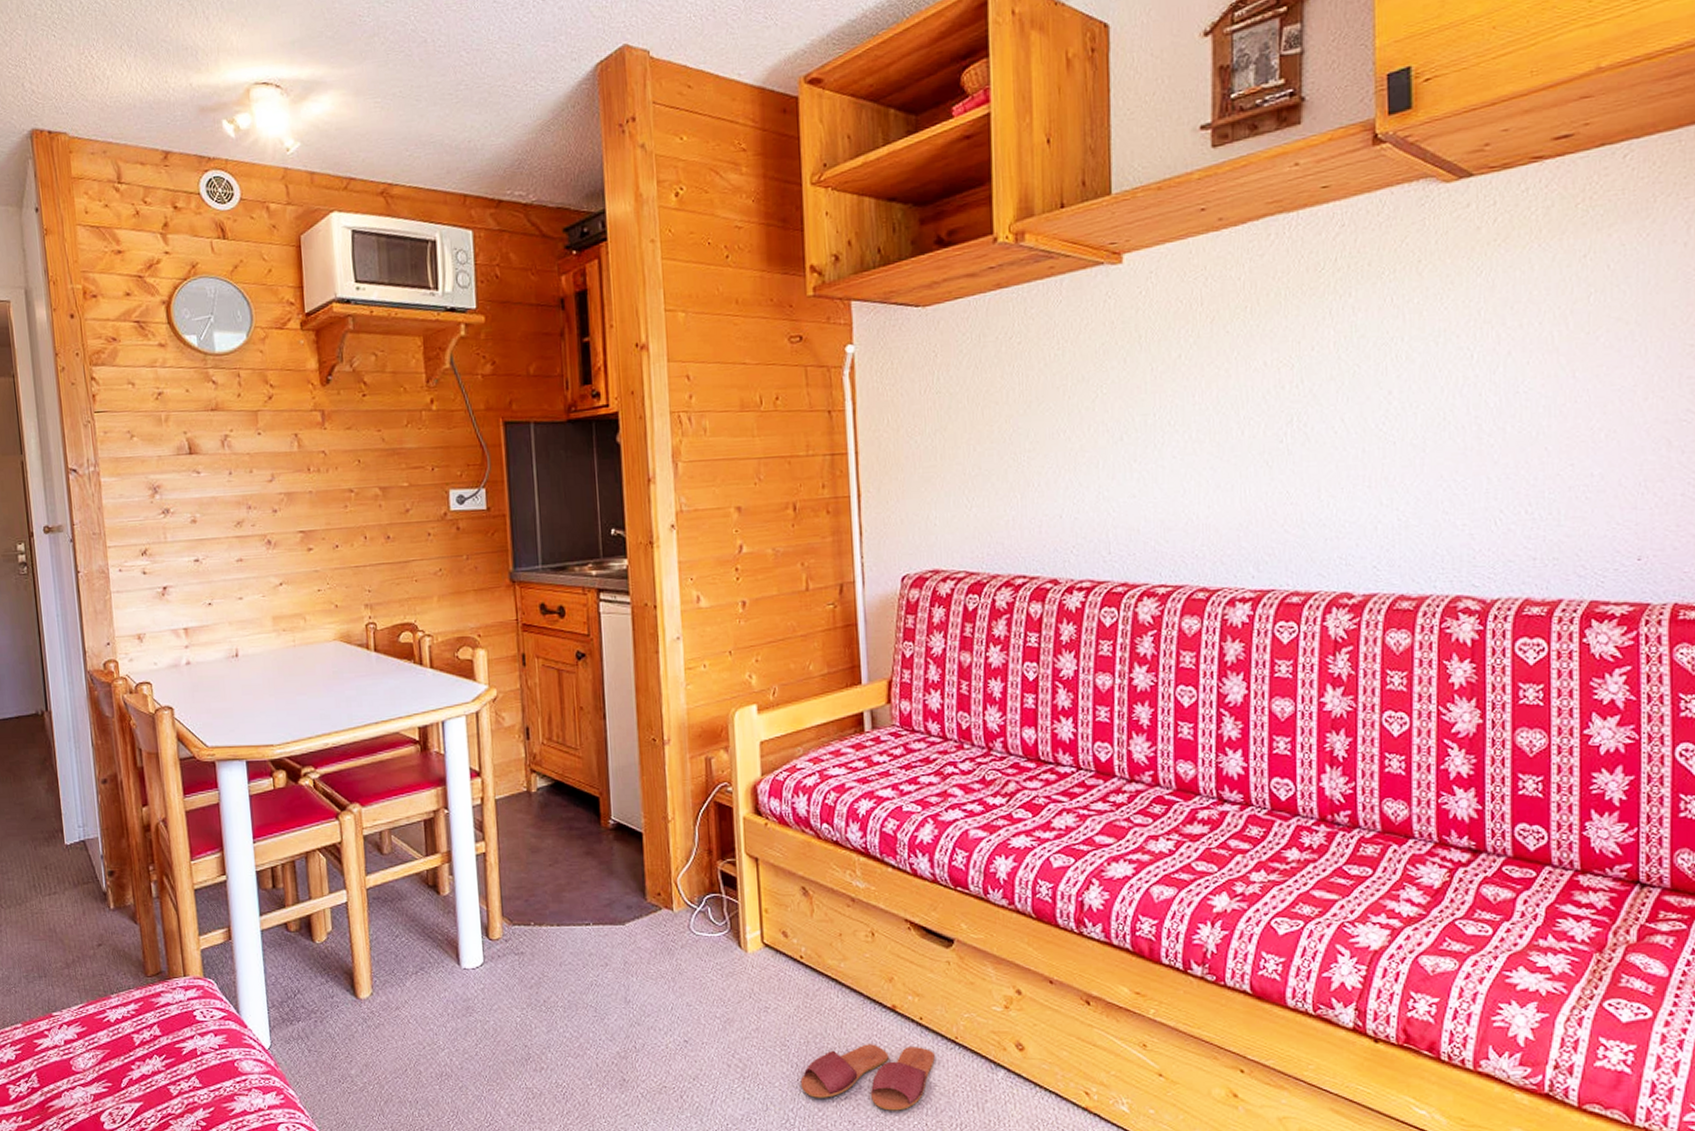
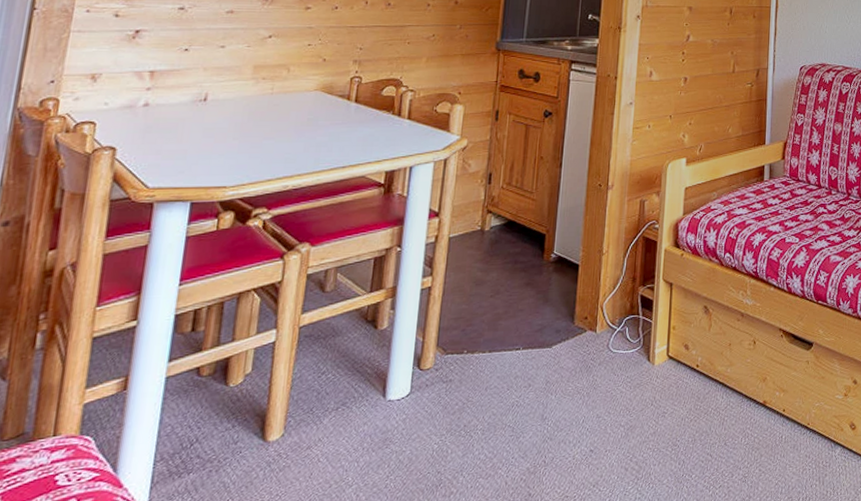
slippers: present [800,1044,935,1111] -> none [684,434,791,494]

